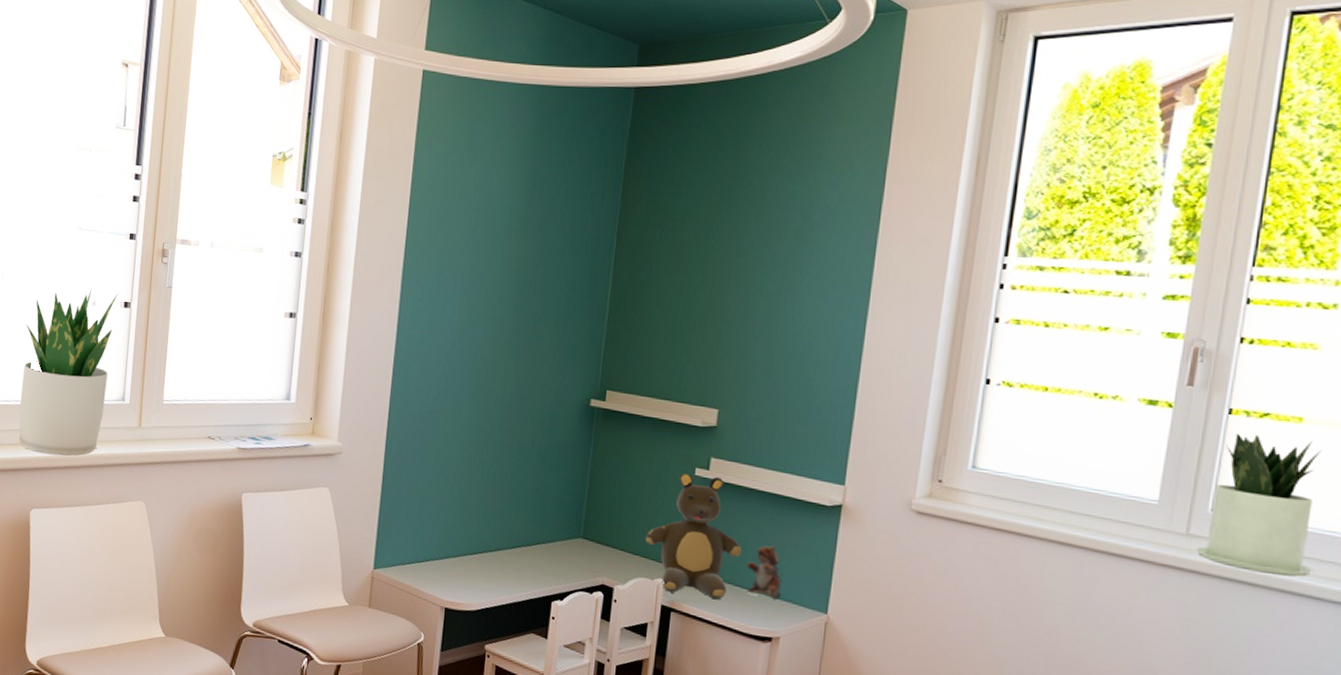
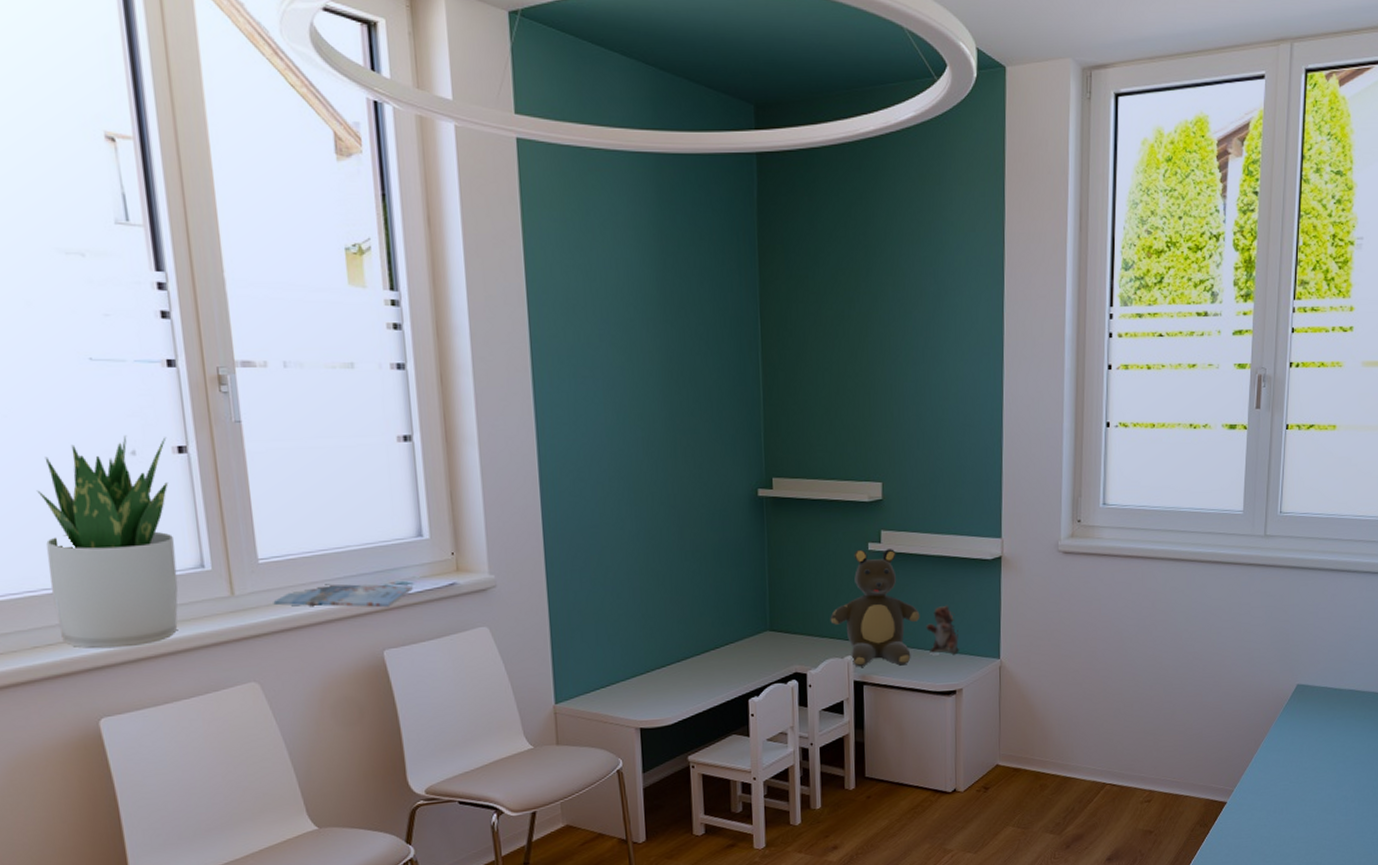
magazine: none [167,429,275,457] -> present [273,584,413,608]
planter: present [1195,434,1321,577] -> none [1271,443,1351,559]

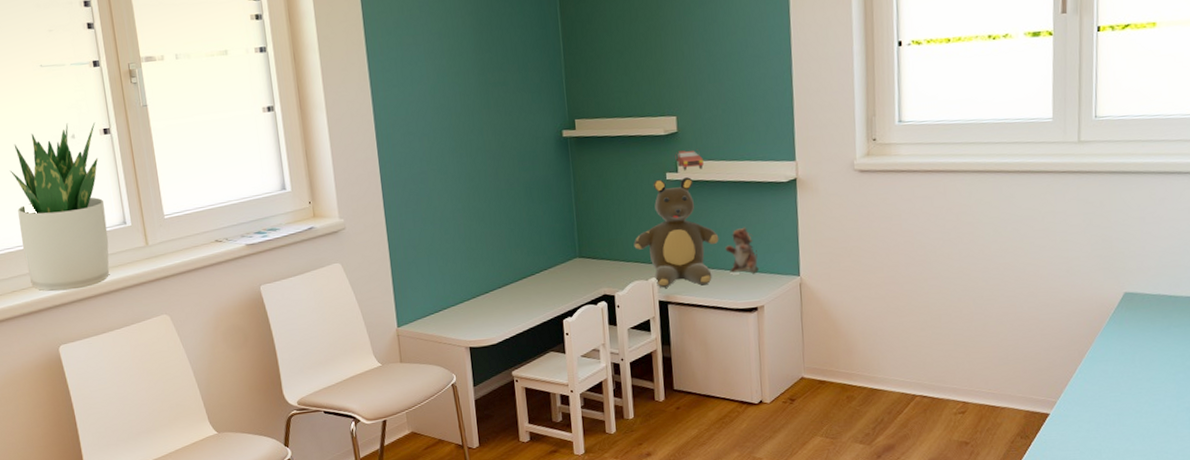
magazine: present [273,584,413,608] -> none [176,231,280,252]
toy car: none [878,519,908,542] -> present [675,149,704,171]

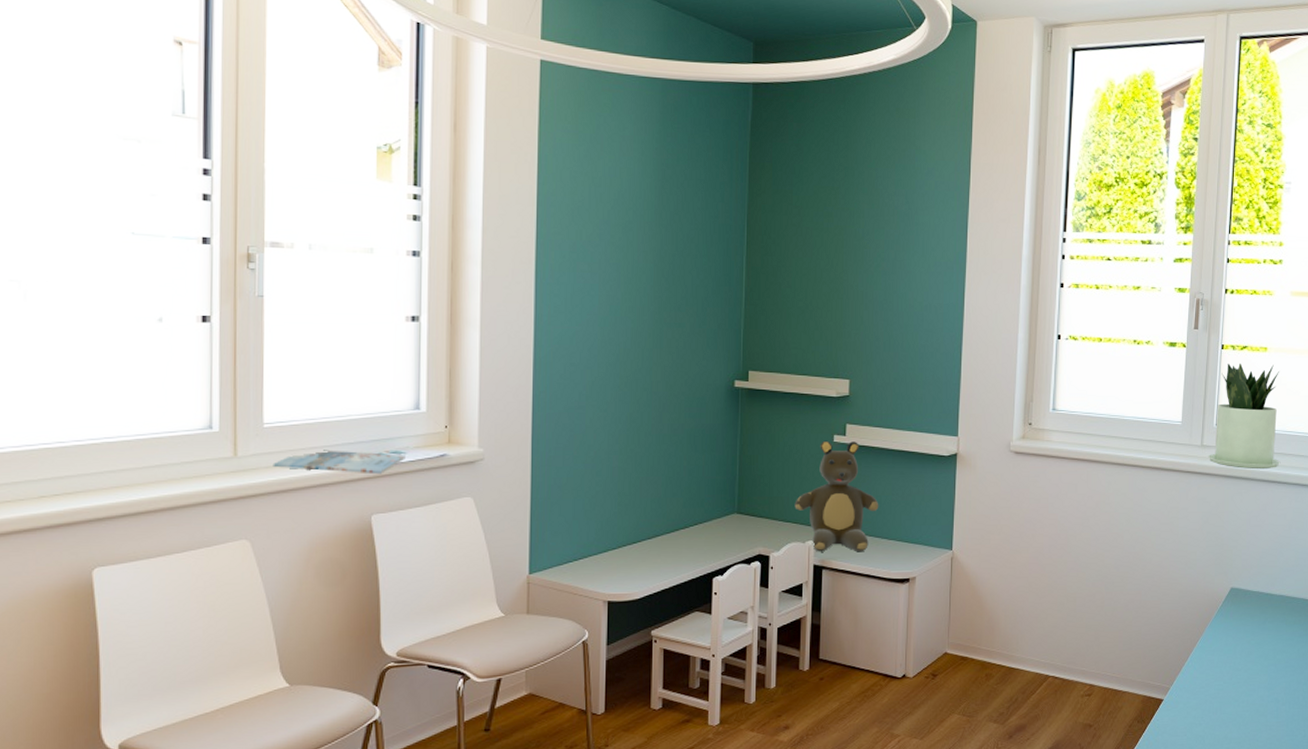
planter: present [9,122,110,292] -> none [65,303,193,501]
magazine: none [176,231,280,252] -> present [273,450,405,475]
toy car: present [675,149,704,171] -> none [844,415,871,435]
plush toy: present [725,227,760,274] -> none [884,496,915,545]
planter: none [1087,40,1181,162] -> present [1208,363,1281,470]

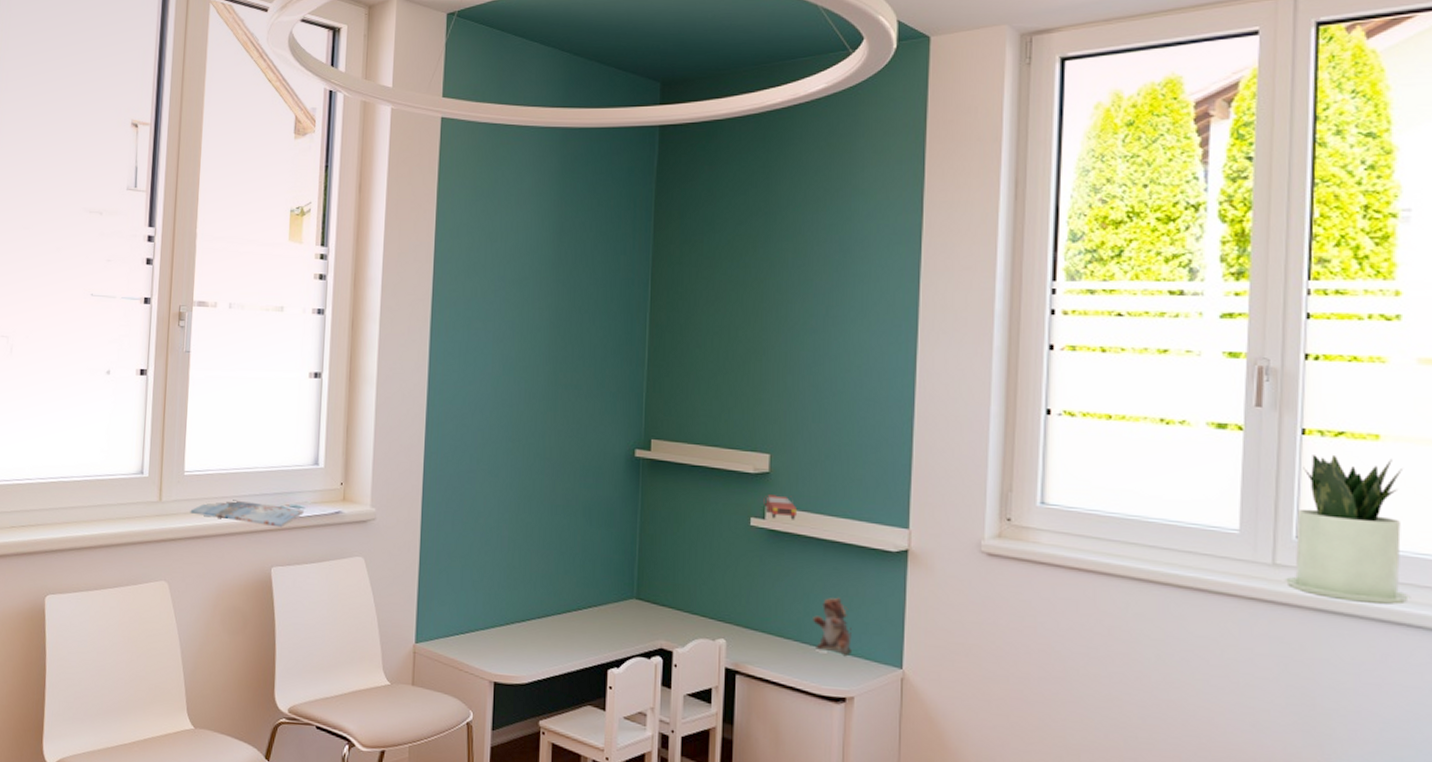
teddy bear: present [794,440,879,552] -> none [703,523,807,659]
toy car: none [844,415,871,435] -> present [763,495,796,520]
plush toy: none [884,496,915,545] -> present [813,597,853,657]

